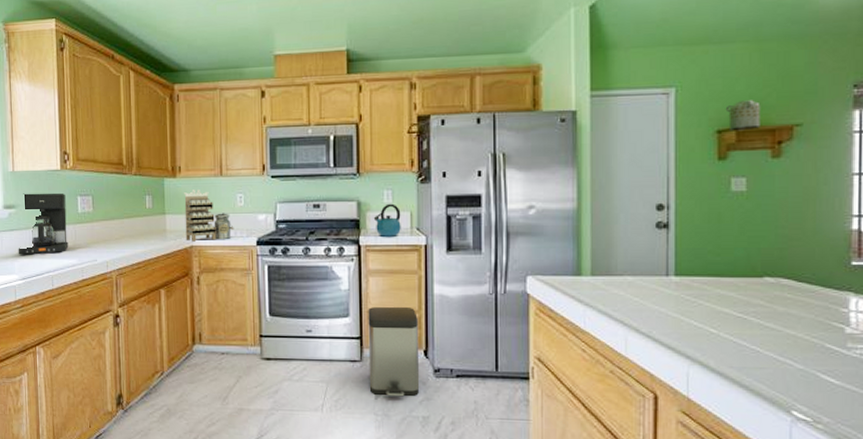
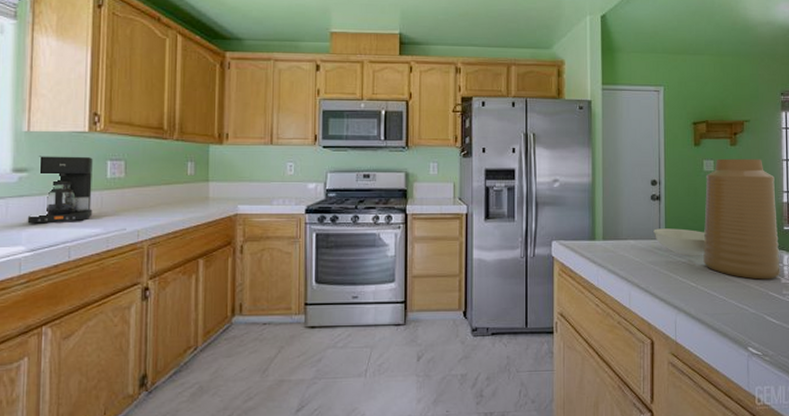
spice rack: present [184,190,234,242] -> none [230,157,283,210]
pedal bin: present [368,307,420,397] -> none [412,272,459,357]
kettle: present [373,203,401,237] -> none [420,175,445,206]
bowl: none [659,263,732,297] -> present [653,228,705,256]
decorative pot: present [725,100,761,131] -> none [698,100,722,124]
vase: none [727,173,844,328] -> present [702,158,780,280]

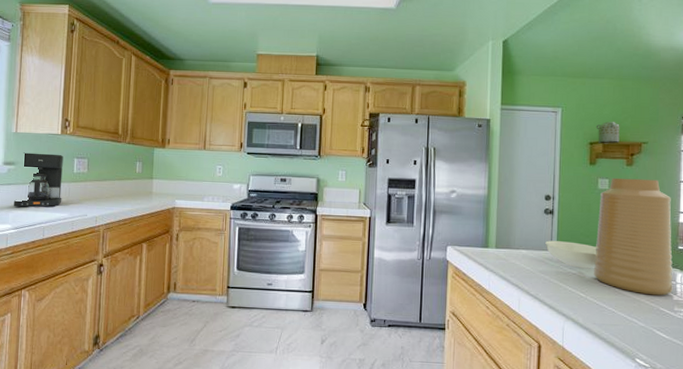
decorative pot: none [698,100,722,124] -> present [596,121,620,144]

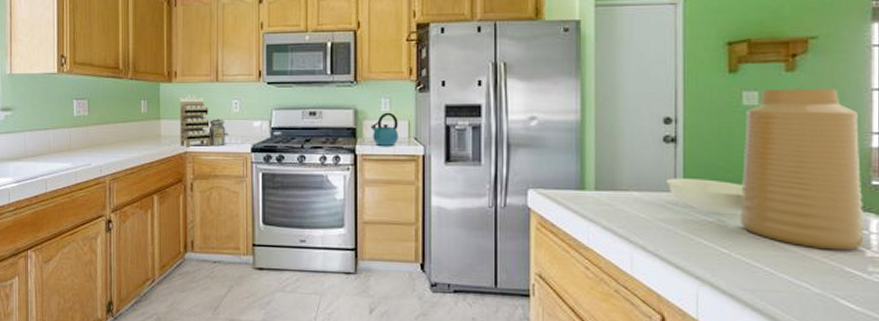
coffee maker: present [13,152,64,208] -> none [13,96,63,158]
spice rack: none [169,160,212,204] -> present [179,95,229,148]
kettle: none [329,182,352,209] -> present [370,112,398,146]
decorative pot: present [596,121,620,144] -> none [736,11,773,43]

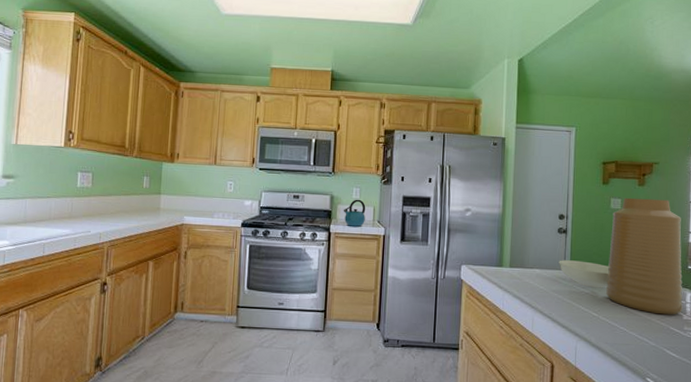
spice rack: present [179,95,229,148] -> none [177,175,223,220]

